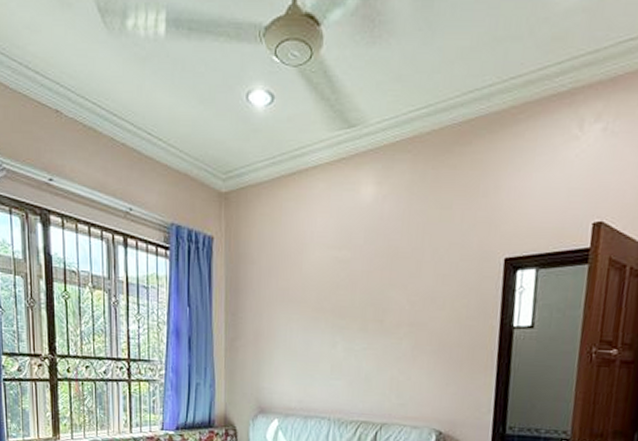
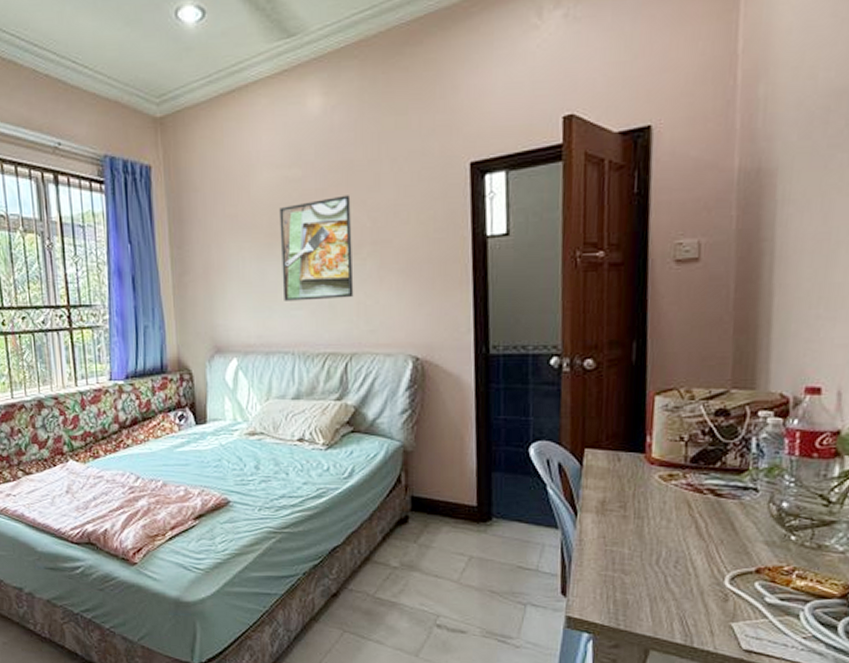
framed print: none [324,279,393,373] -> present [279,195,354,301]

